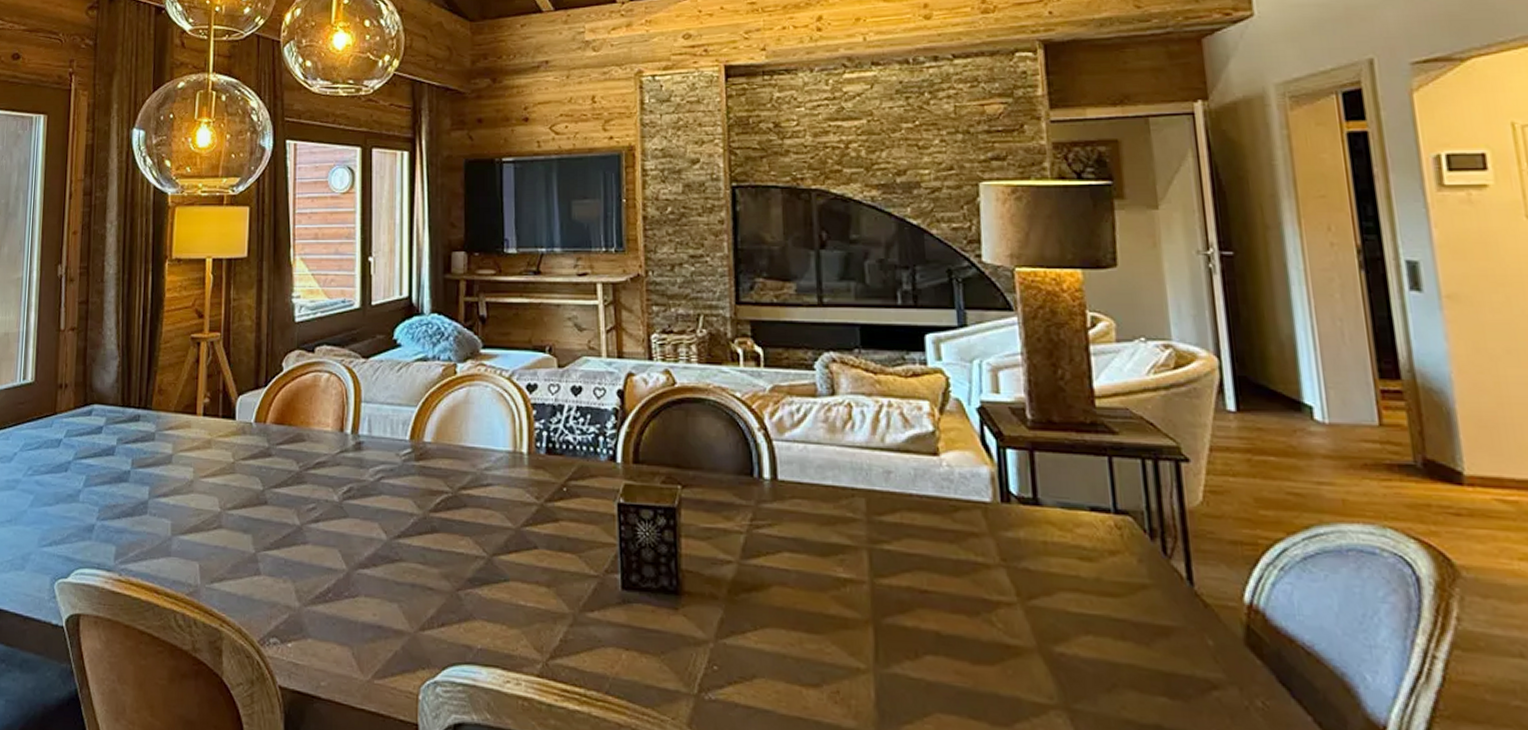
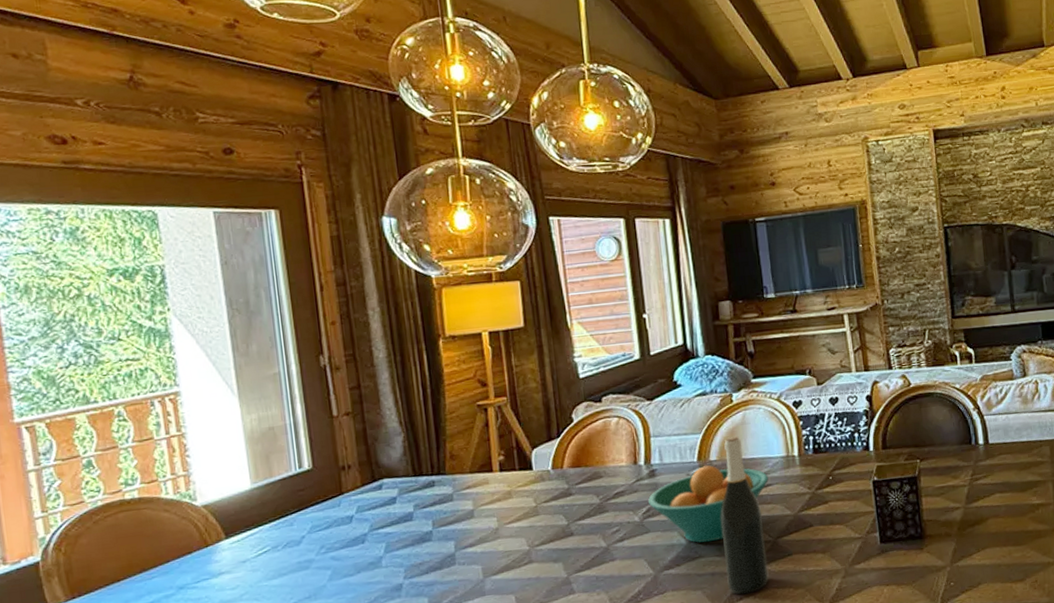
fruit bowl: none [351,447,489,544] -> present [648,465,769,543]
wine bottle: none [428,415,478,621] -> present [720,435,769,595]

